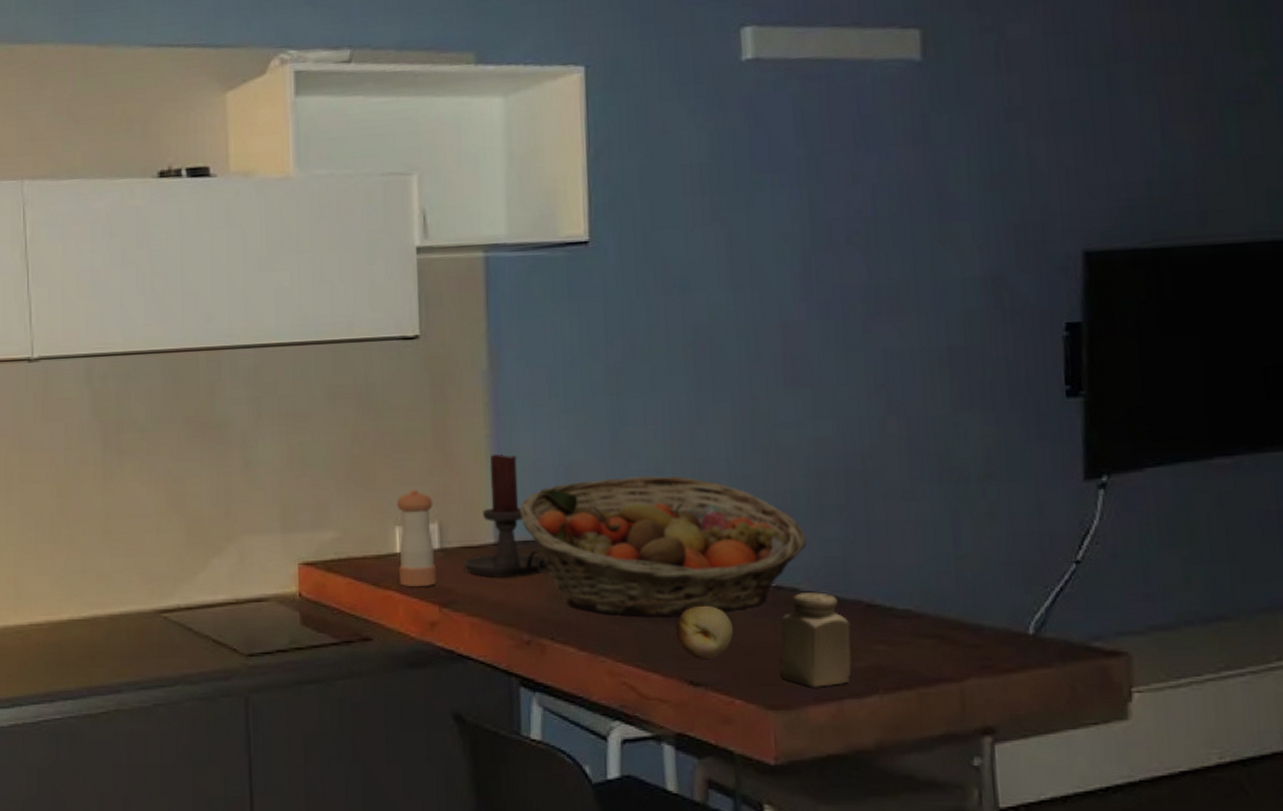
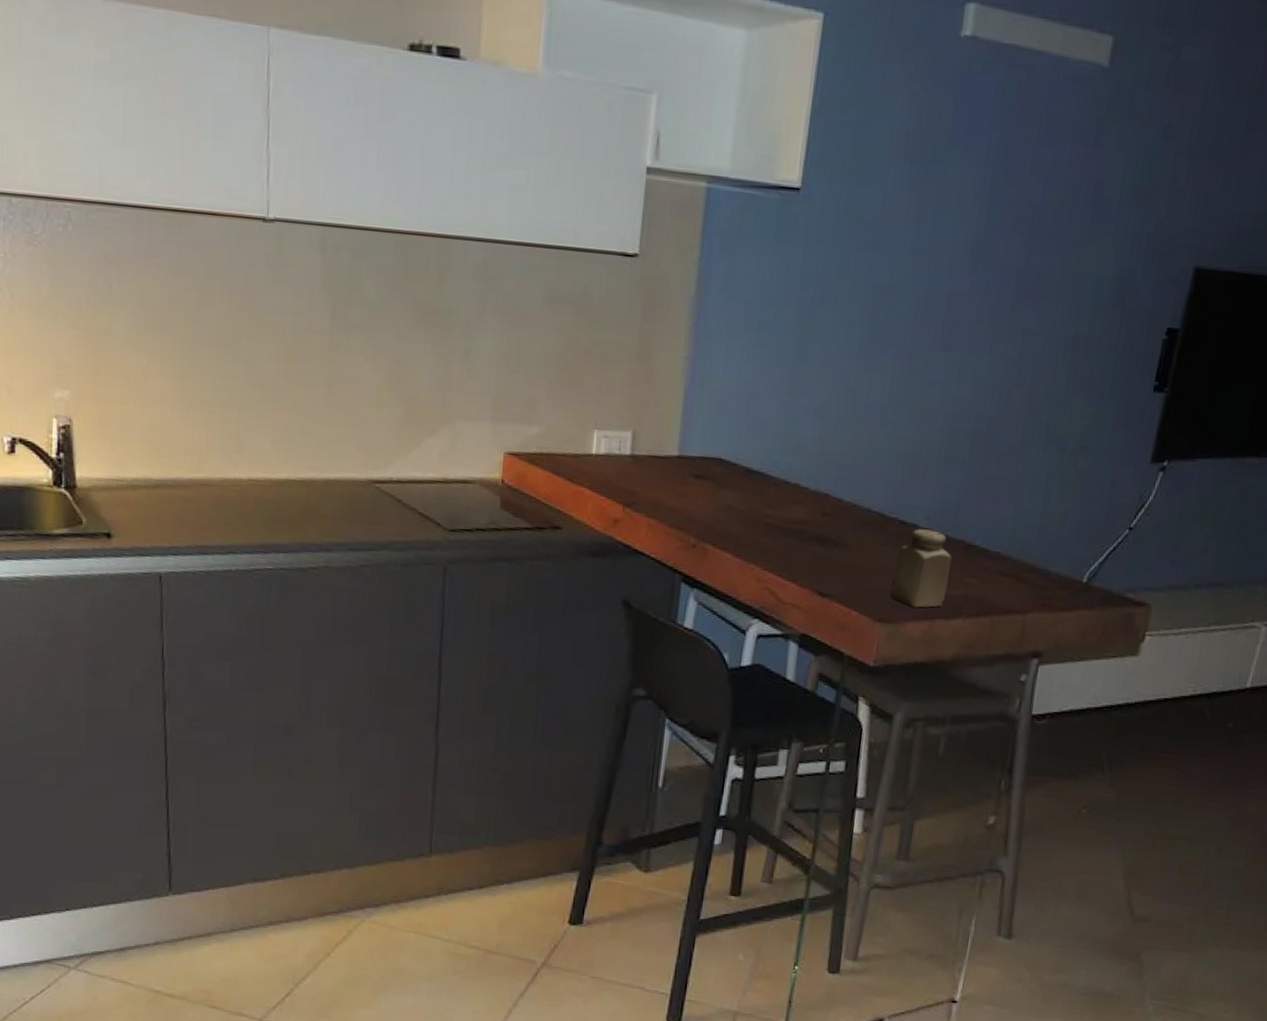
pepper shaker: present [396,489,438,586] -> none [591,398,630,487]
candle holder: present [463,453,550,578] -> none [648,375,722,489]
fruit basket: present [519,476,807,617] -> none [703,410,932,537]
fruit: present [675,605,734,659] -> none [815,530,862,575]

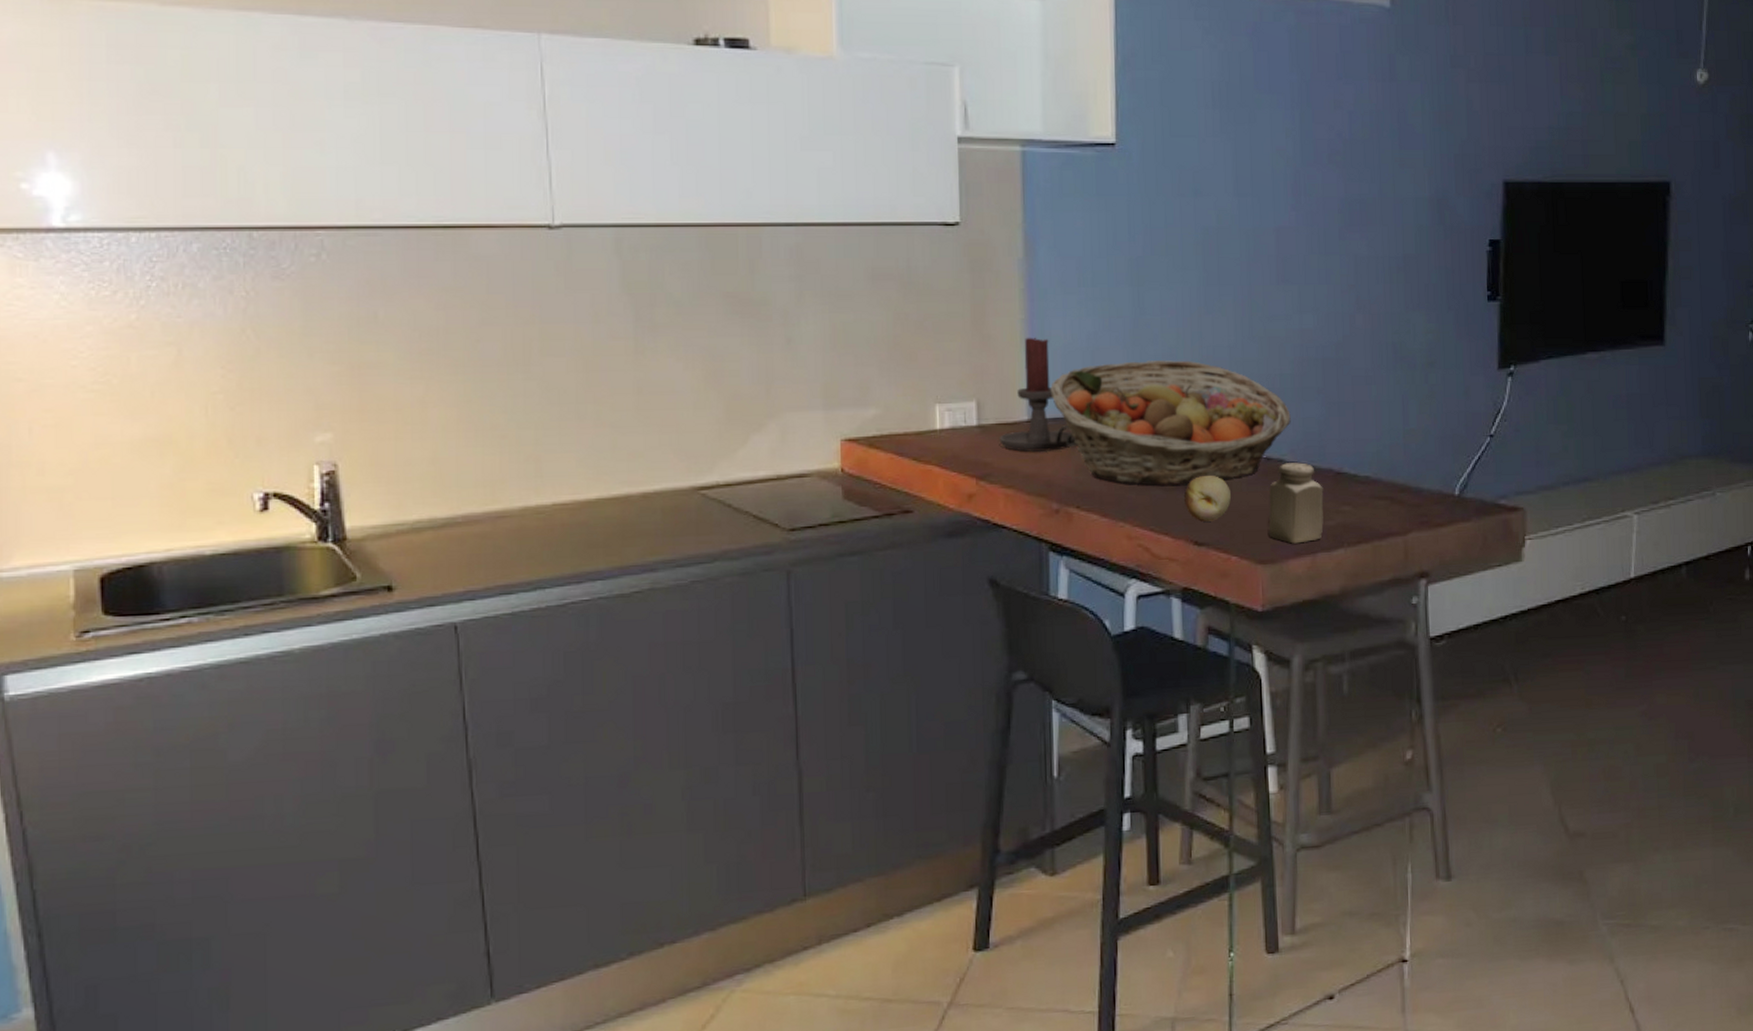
candle holder: none [648,375,722,489] -> present [999,337,1077,453]
fruit basket: none [703,410,932,537] -> present [1050,360,1291,486]
fruit: none [815,530,862,575] -> present [1183,475,1232,522]

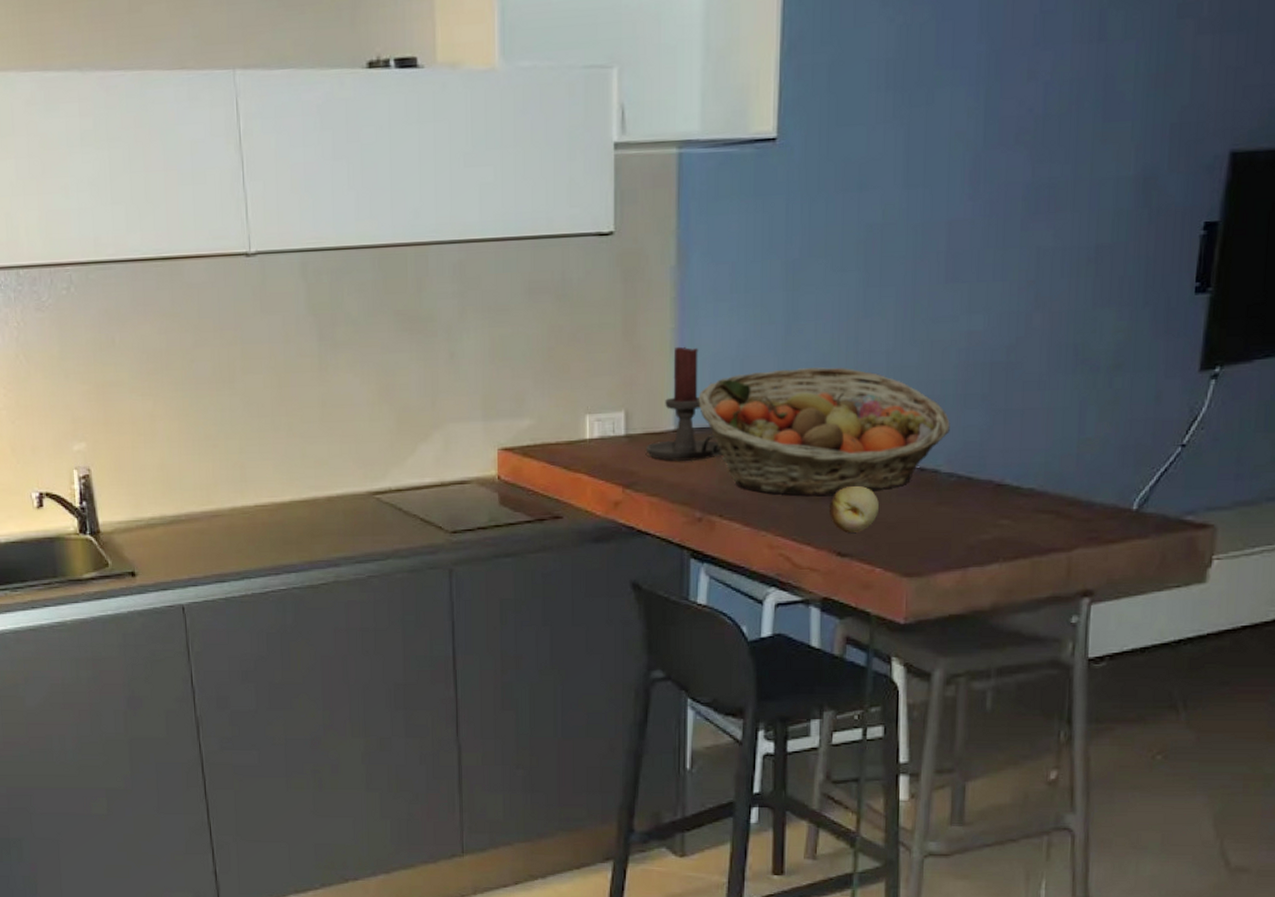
salt shaker: present [1268,462,1324,544] -> none [917,473,981,557]

